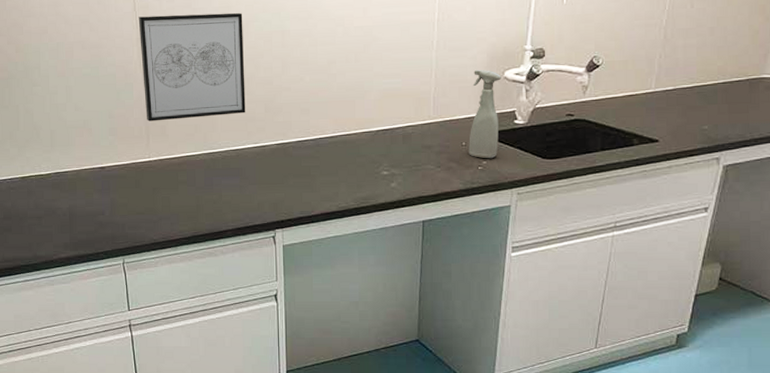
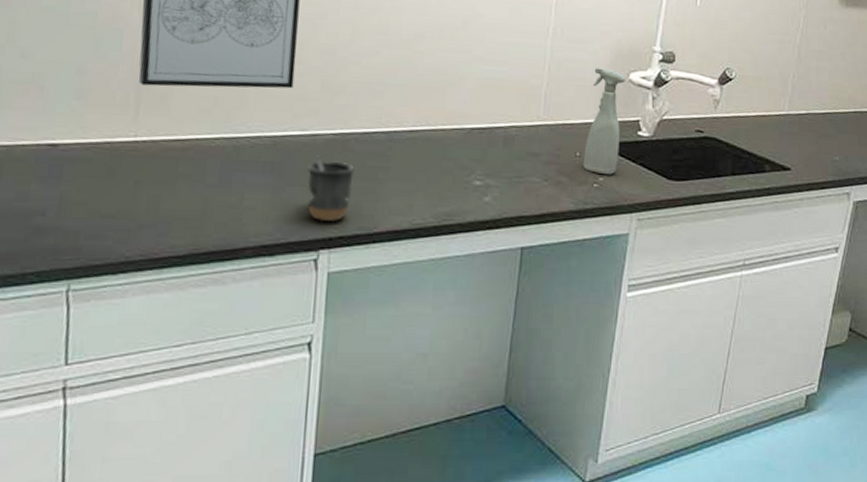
mug: none [261,161,294,209] -> present [307,155,354,222]

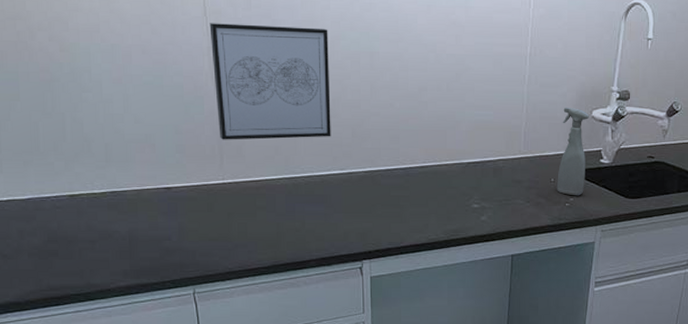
mug: present [307,155,354,222] -> none [348,189,382,240]

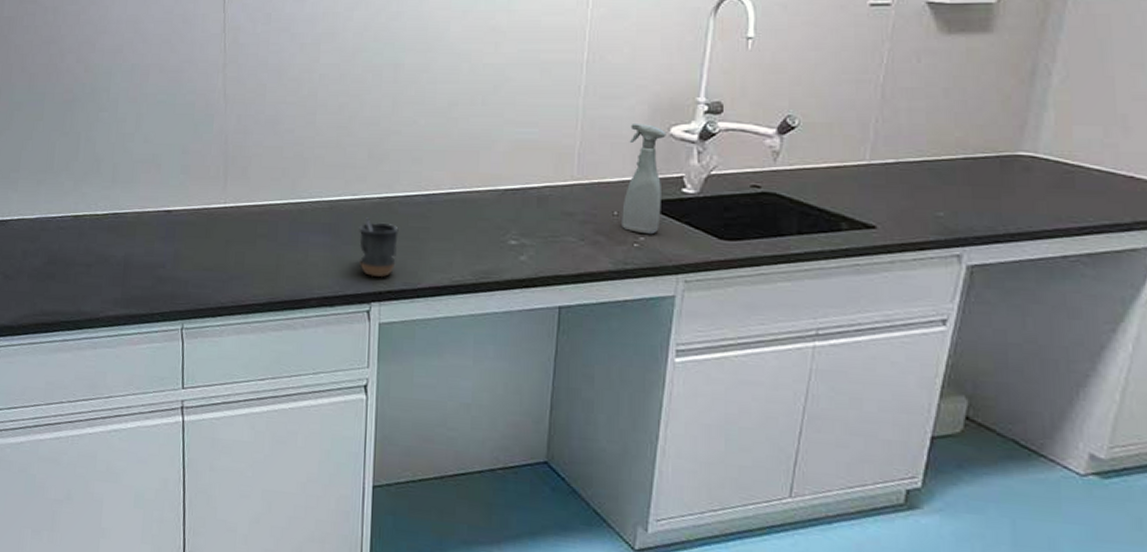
wall art: present [209,23,331,140] -> none [225,39,350,161]
mug: none [348,189,382,240] -> present [358,217,399,278]

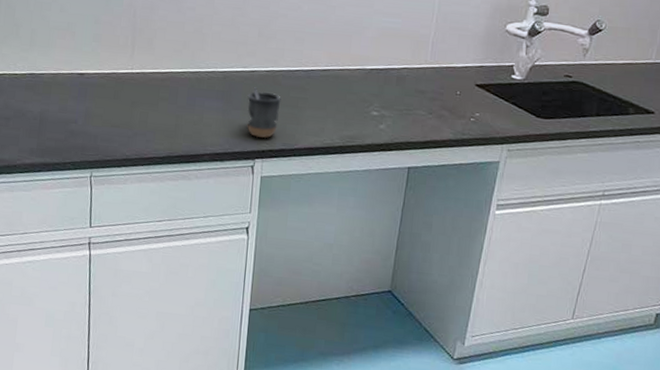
spray bottle: present [622,122,666,235] -> none [462,19,503,112]

